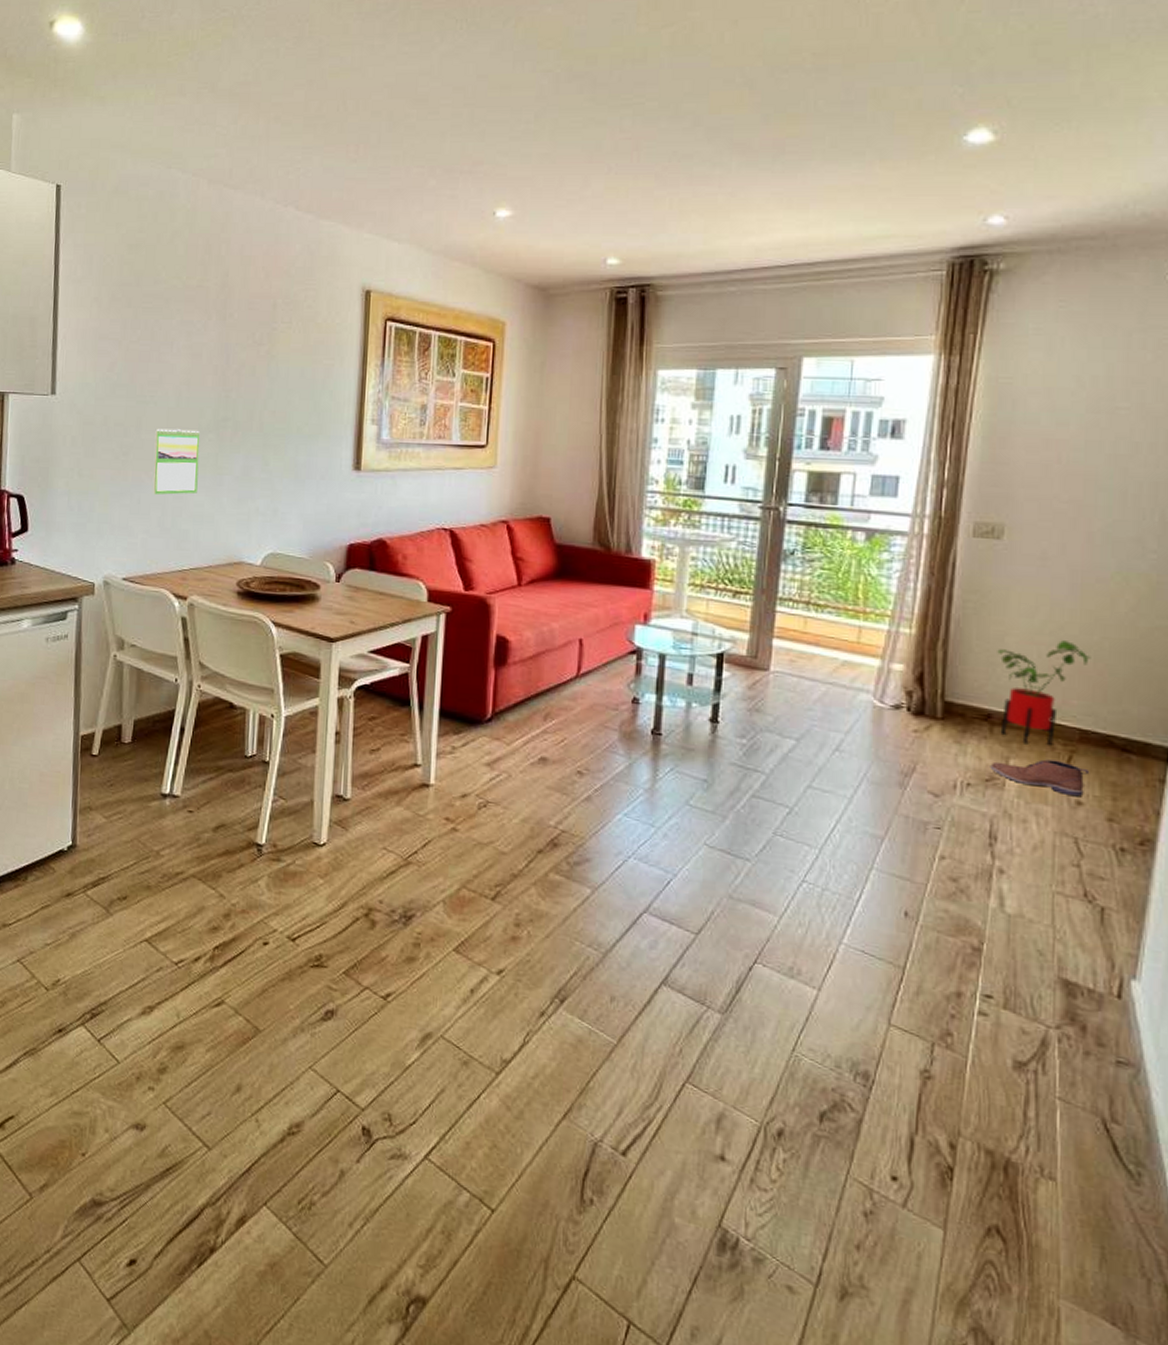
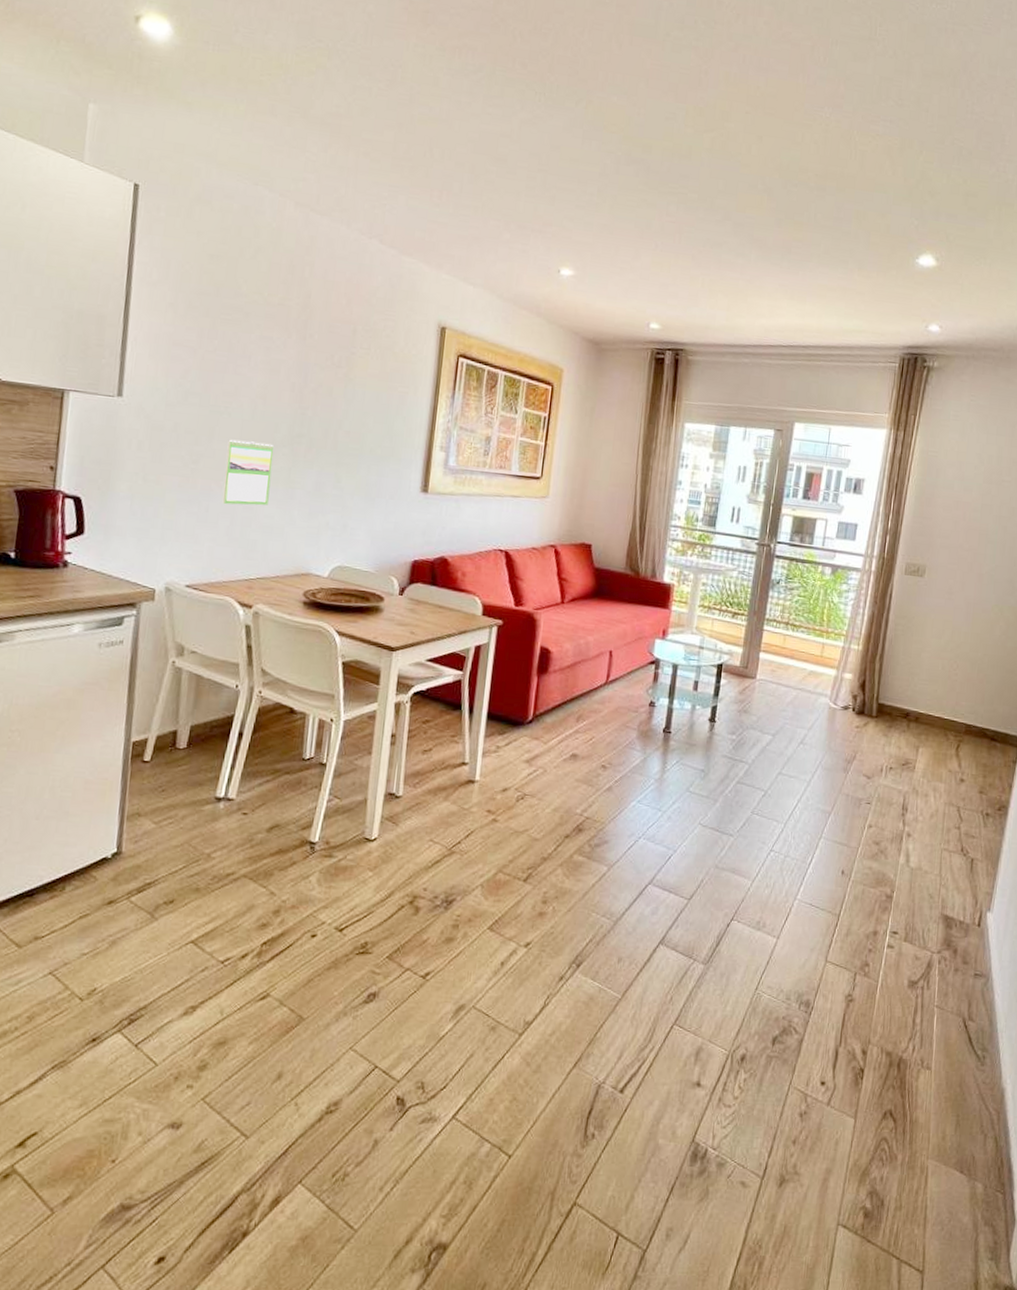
shoe: present [990,759,1090,797] -> none [906,747,970,776]
house plant: present [997,640,1091,745] -> none [915,656,976,736]

